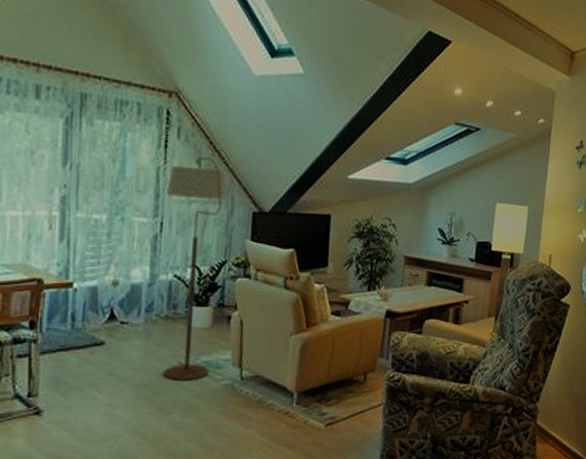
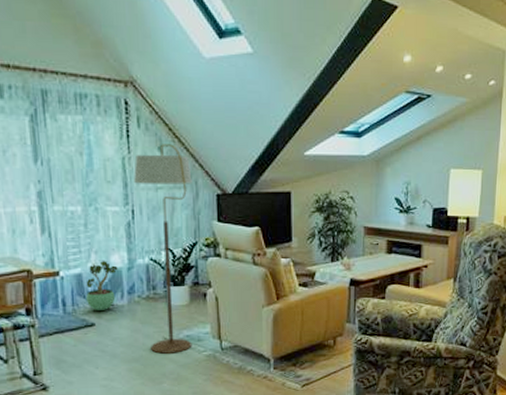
potted plant: none [99,273,138,329] -> present [86,260,118,312]

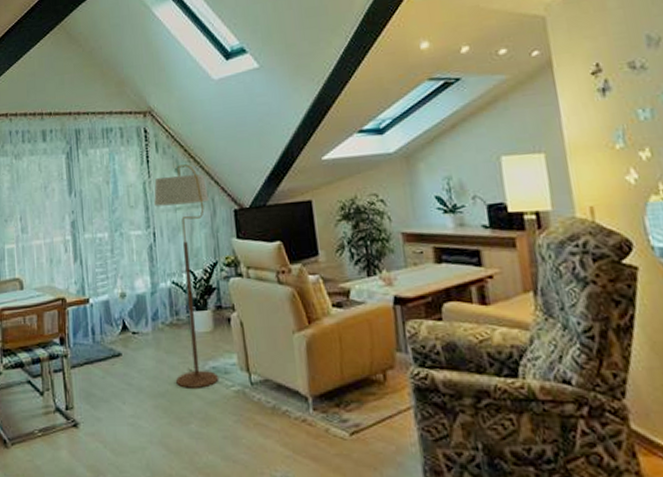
potted plant: present [86,260,118,312] -> none [113,285,142,340]

